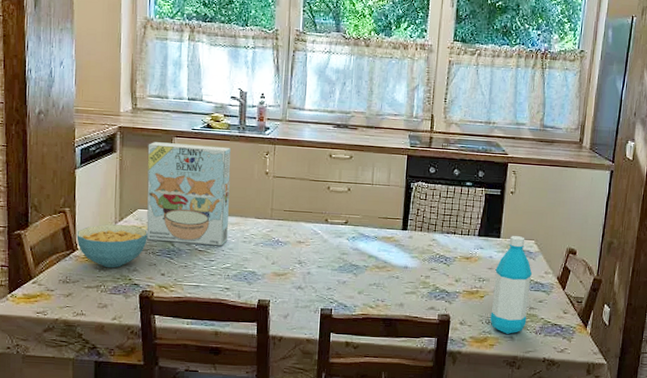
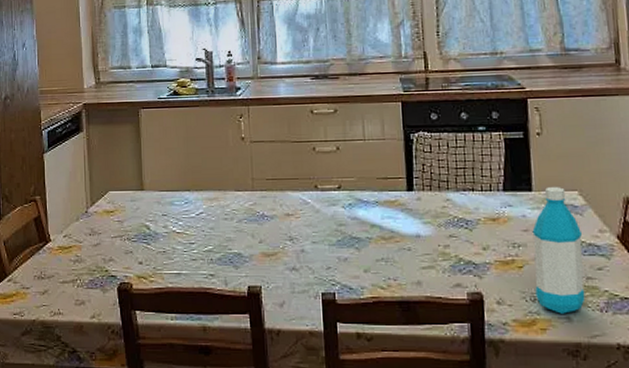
cereal bowl: present [76,224,148,269] -> none [48,209,121,259]
cereal box: present [146,142,231,246] -> none [114,114,208,226]

